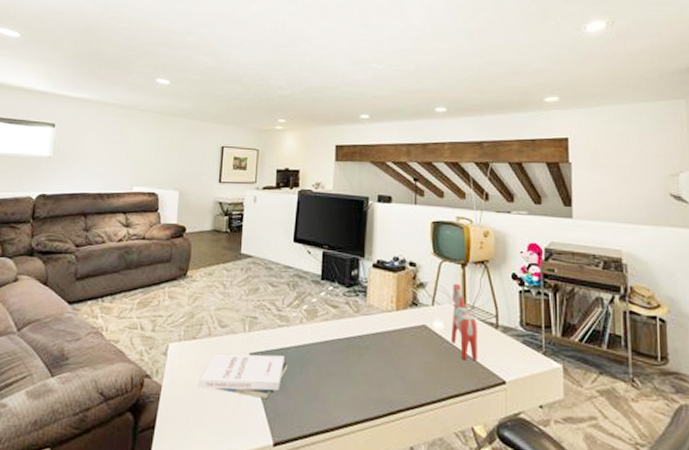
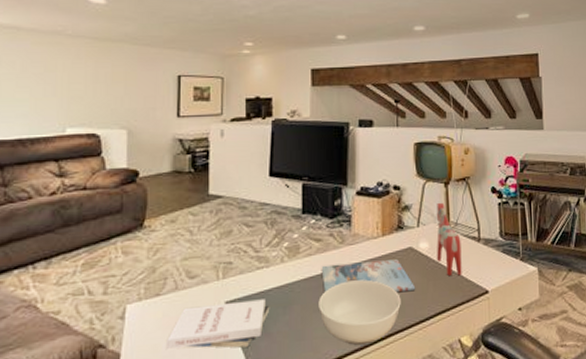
bowl: none [332,350,413,416] -> present [318,279,401,346]
magazine: none [336,331,428,370] -> present [321,259,416,293]

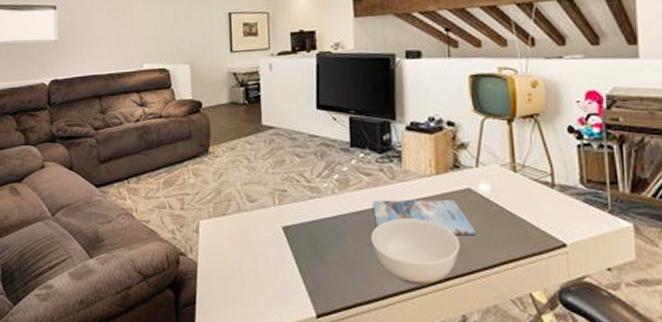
books: present [167,299,270,349] -> none [234,227,324,271]
decorative figurine: present [436,203,462,277] -> none [498,142,532,224]

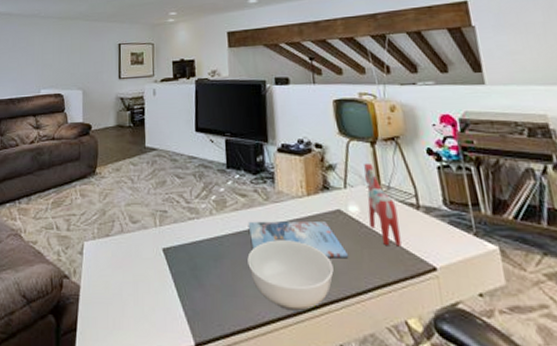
decorative figurine: none [498,142,532,224] -> present [364,164,402,247]

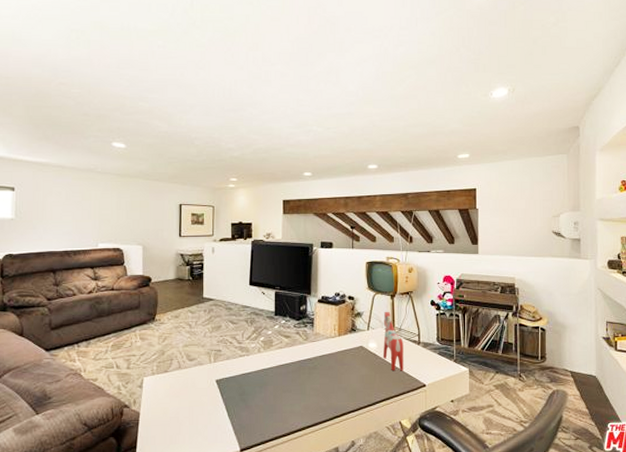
bowl: present [247,240,334,312] -> none [287,370,353,421]
magazine: present [248,221,349,259] -> none [289,355,365,382]

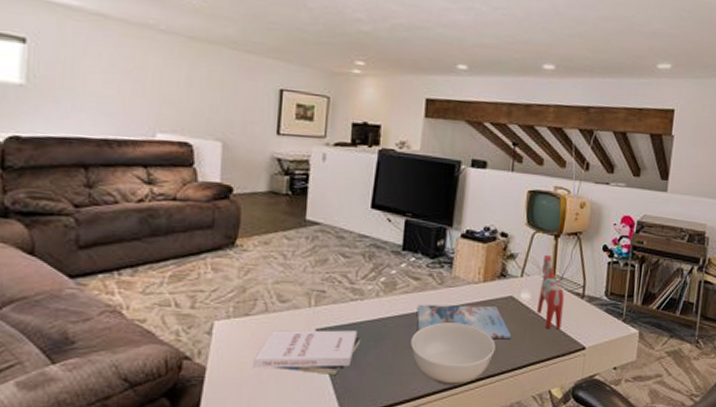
books: none [173,380,250,415] -> present [254,330,361,375]
bowl: none [287,370,353,421] -> present [410,322,496,386]
magazine: none [289,355,365,382] -> present [416,304,512,340]

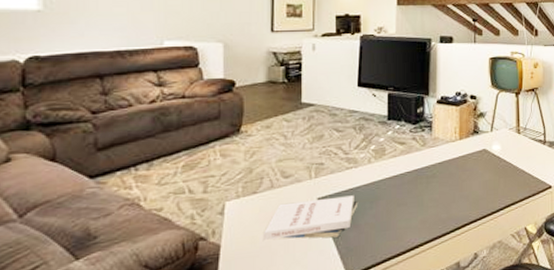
bowl: present [410,322,496,386] -> none [402,177,475,235]
magazine: present [416,304,512,340] -> none [404,160,489,189]
decorative figurine: present [537,256,564,330] -> none [507,111,529,174]

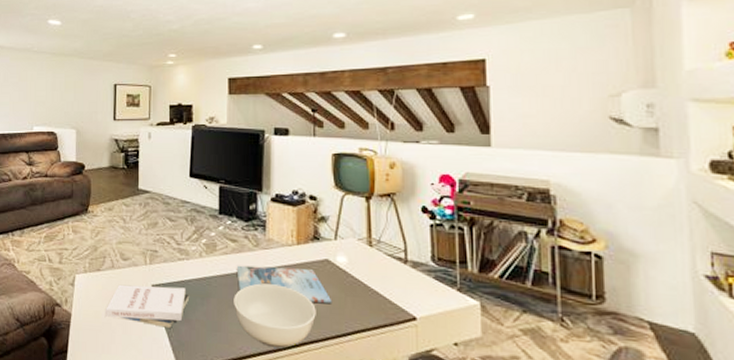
bowl: none [402,177,475,235] -> present [234,283,316,349]
magazine: none [404,160,489,189] -> present [236,265,332,304]

